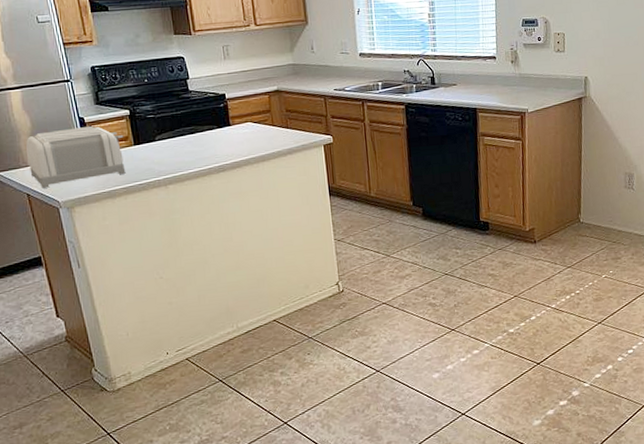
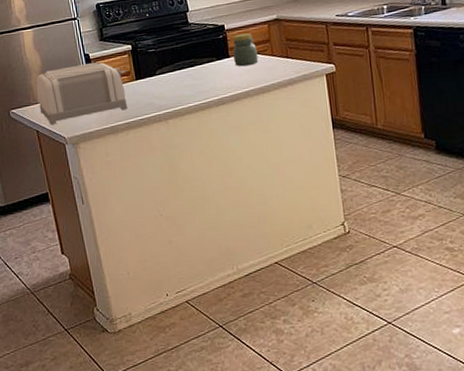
jar: none [233,103,259,135] -> present [232,33,258,67]

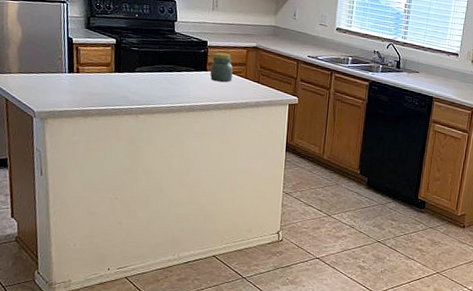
toaster: present [36,62,128,125] -> none [11,45,107,97]

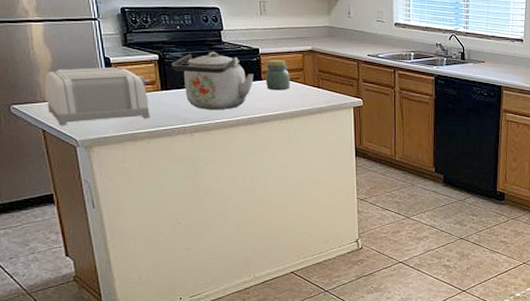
toaster: none [11,45,107,97] -> present [44,66,151,125]
kettle: none [126,40,200,96] -> present [171,51,254,109]

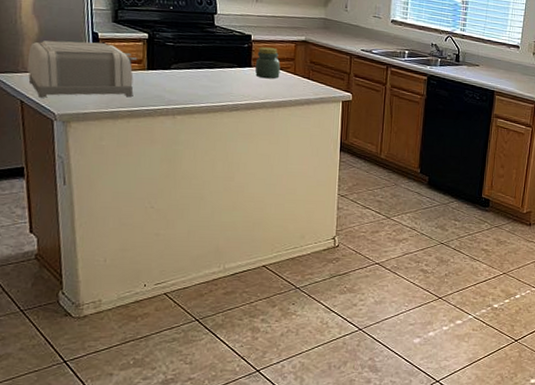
kettle: present [171,51,254,109] -> none [160,34,243,94]

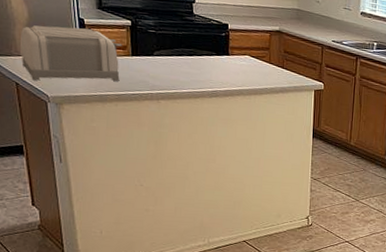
jar: present [255,47,281,79] -> none [232,36,256,68]

